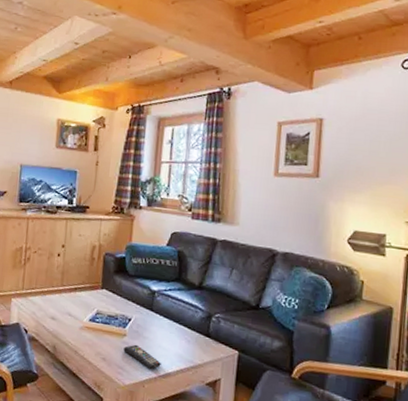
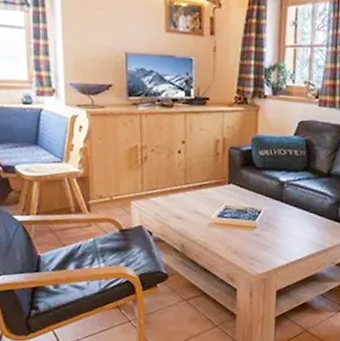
remote control: present [123,344,161,369] -> none [255,235,293,257]

